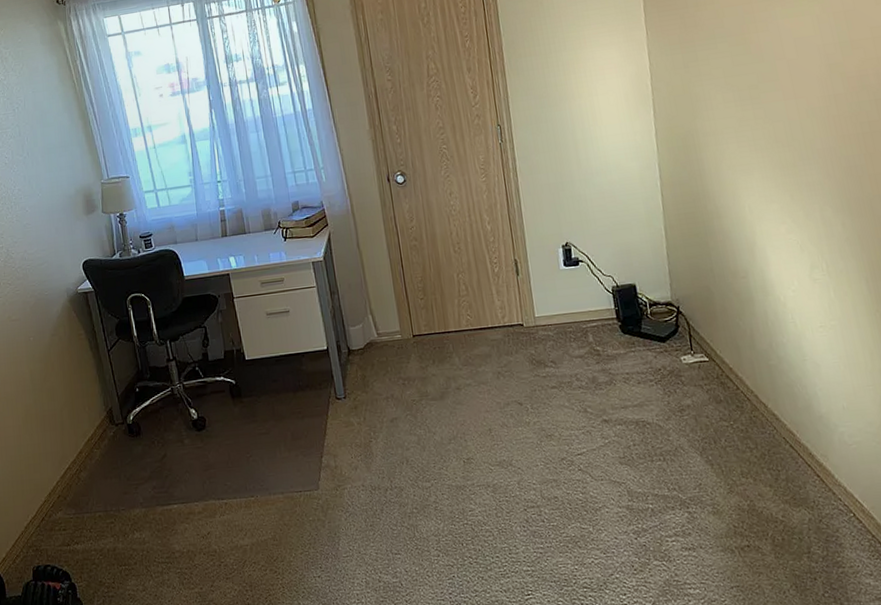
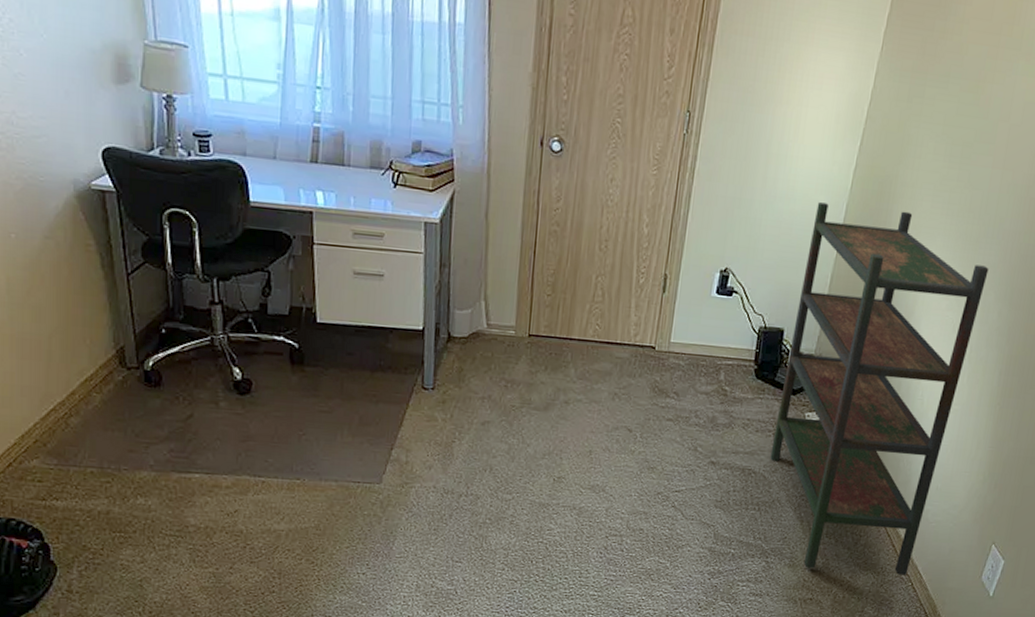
bookshelf: none [631,156,845,513] -> present [770,202,989,575]

